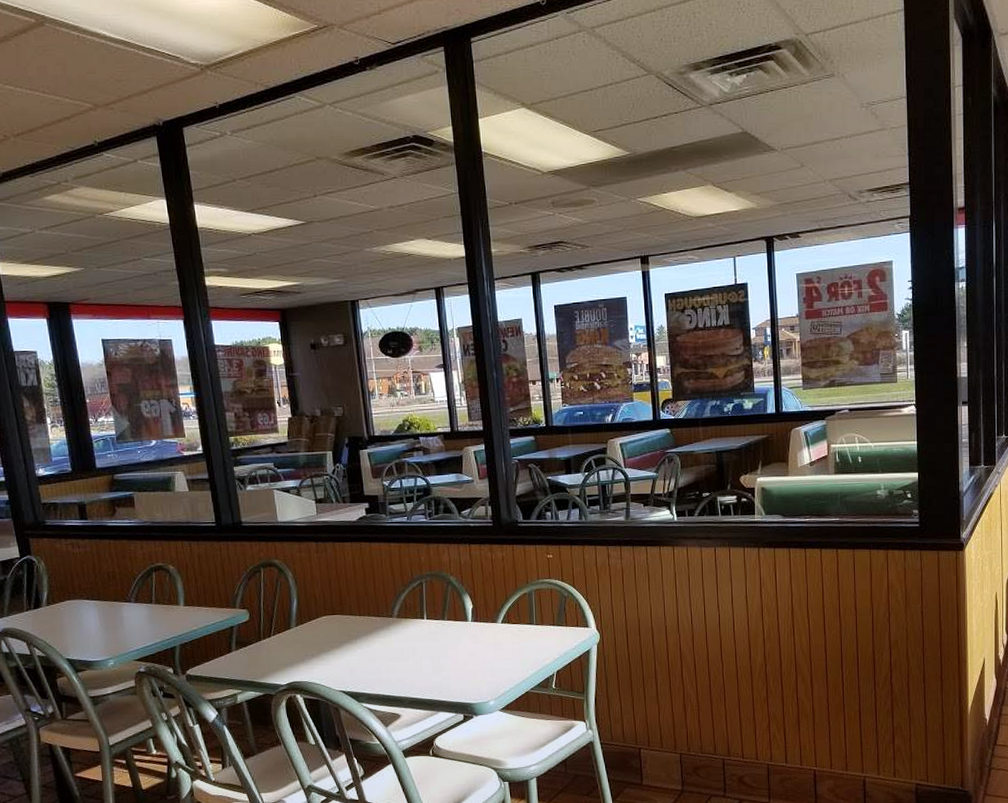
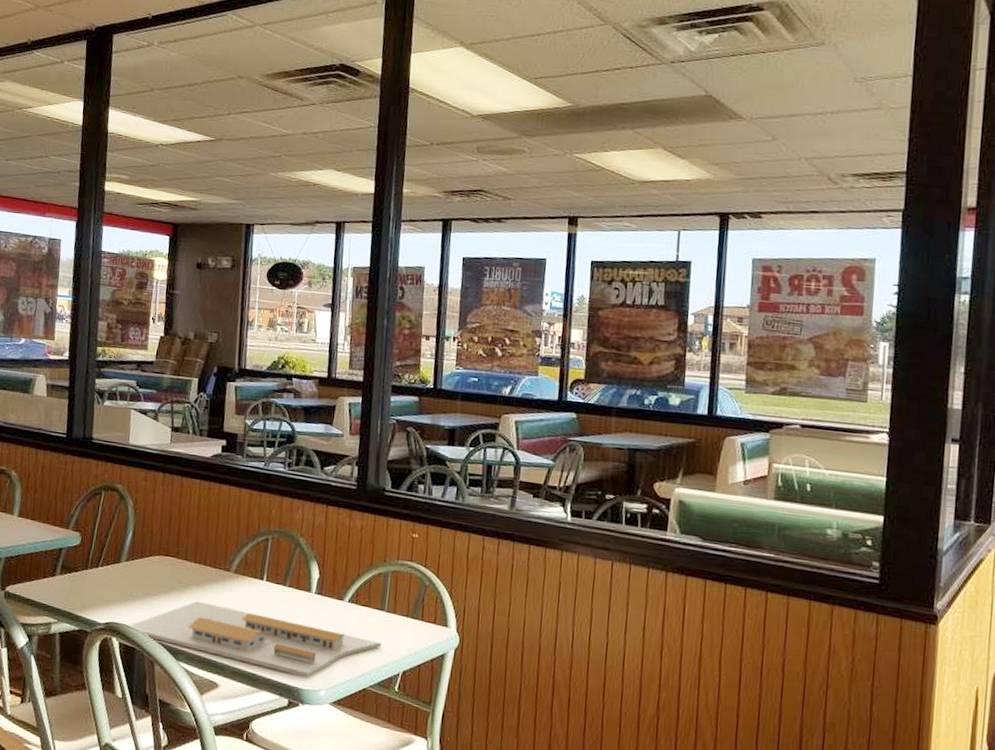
tray: none [308,648,536,694] -> present [128,600,382,678]

